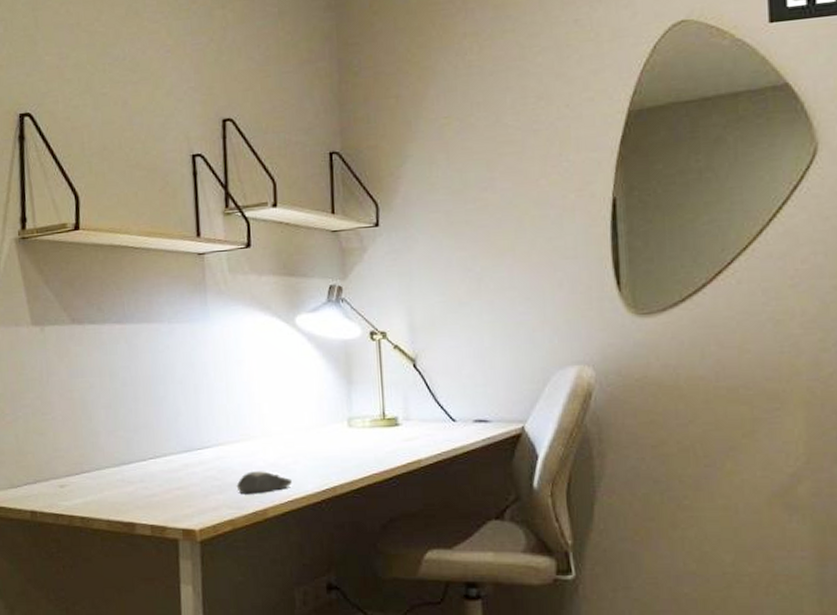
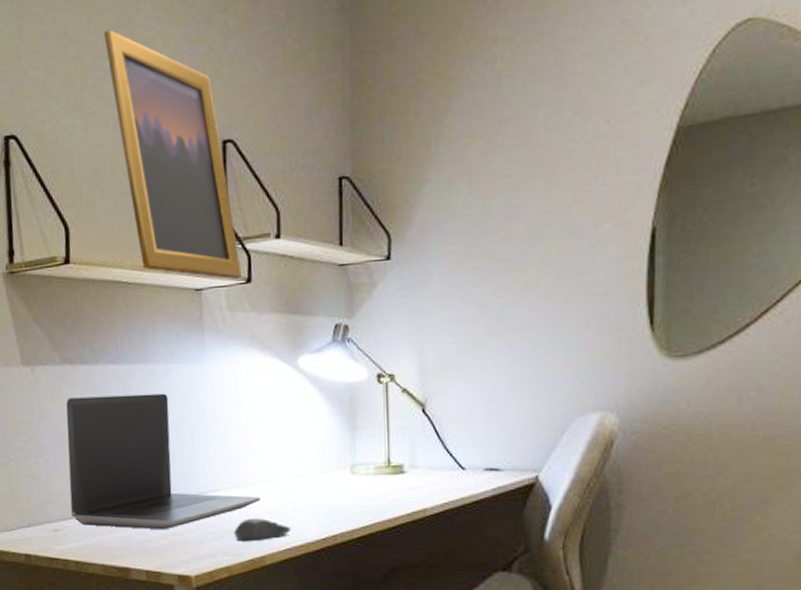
laptop computer: none [74,351,262,485] -> present [66,393,261,530]
picture frame: none [113,21,242,244] -> present [103,29,242,279]

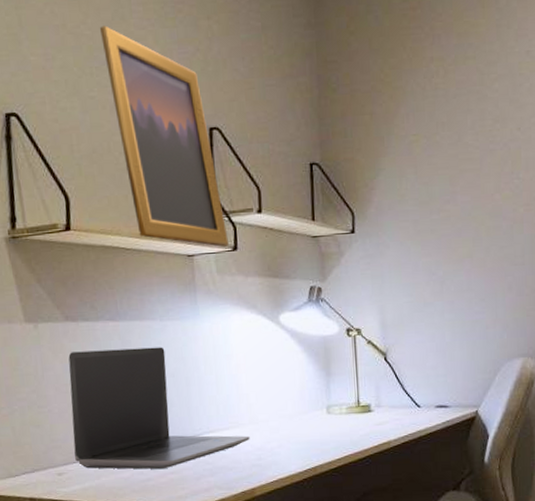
computer mouse: present [233,518,291,540] -> none [226,455,277,475]

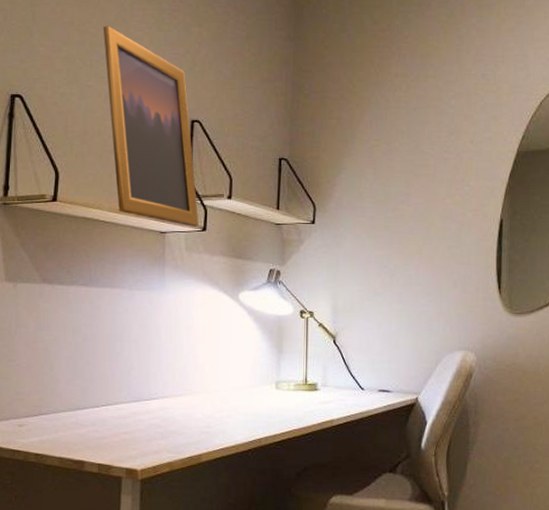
laptop computer: present [68,347,250,470] -> none [37,312,201,429]

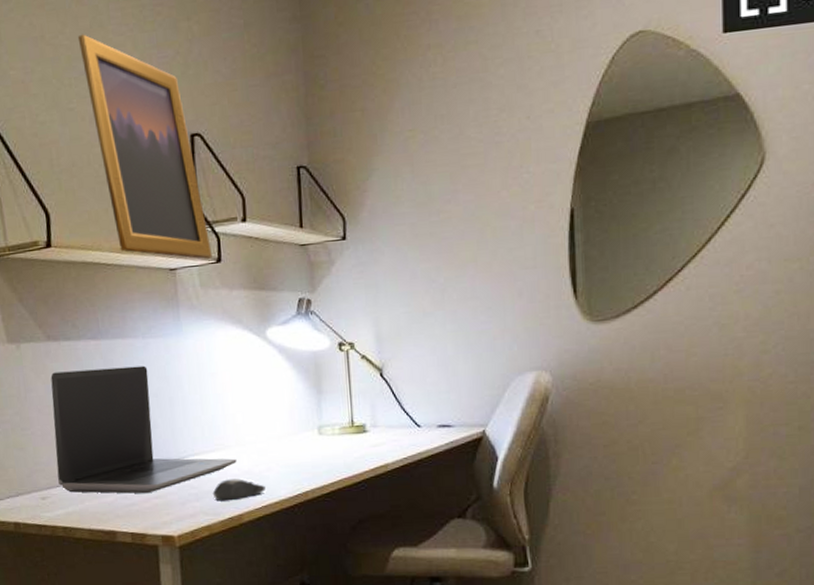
laptop computer: none [37,312,201,429] -> present [51,365,237,494]
computer mouse: none [176,422,224,441] -> present [212,478,266,500]

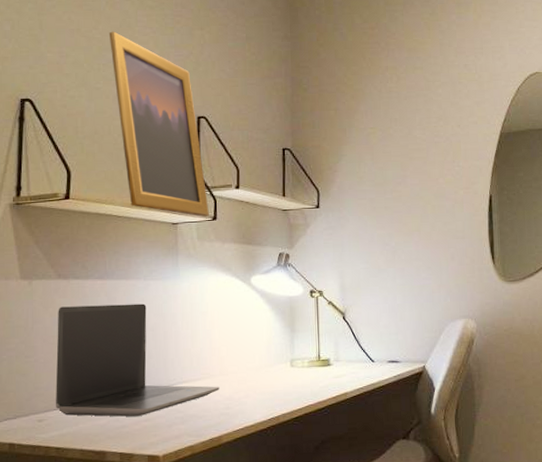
computer mouse: present [212,478,266,500] -> none [196,404,243,423]

